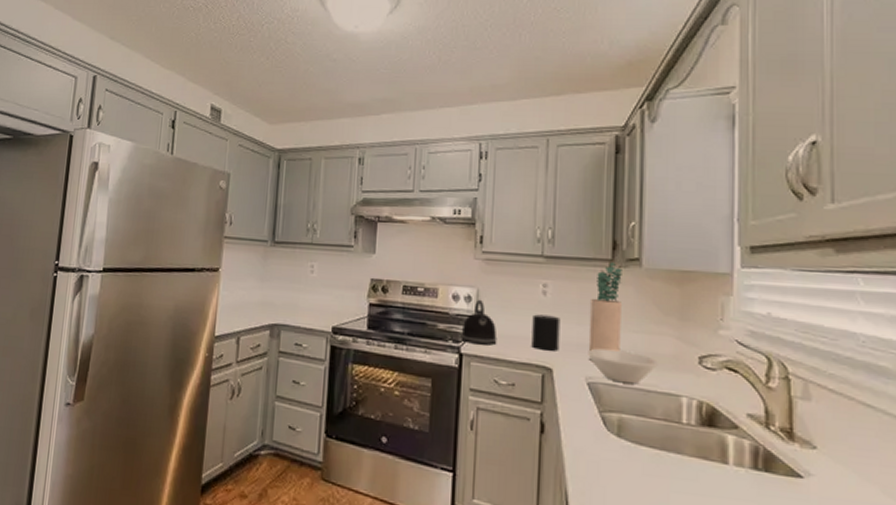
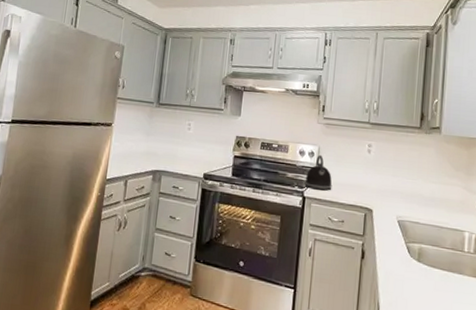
pen holder: present [531,314,561,351] -> none [358,167,380,196]
vase: present [588,259,622,352] -> none [399,127,427,197]
bowl: present [588,348,658,384] -> none [399,194,449,222]

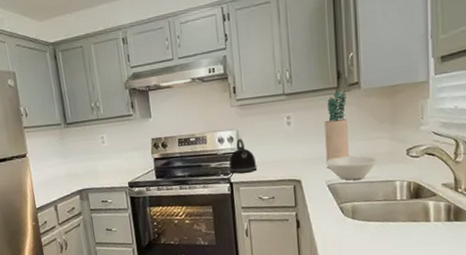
vase: none [399,127,427,197] -> present [323,87,349,161]
bowl: none [399,194,449,222] -> present [326,156,377,181]

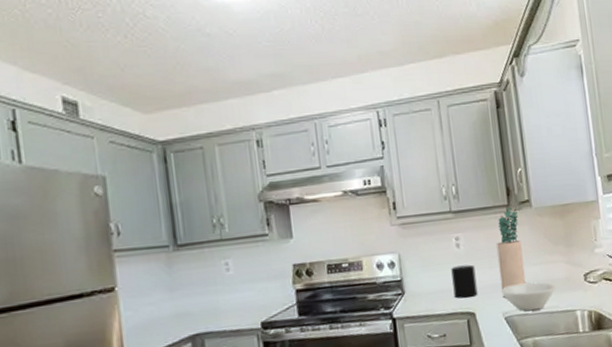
kettle: present [229,138,257,174] -> none [390,263,425,307]
pen holder: none [282,140,305,168] -> present [451,264,478,299]

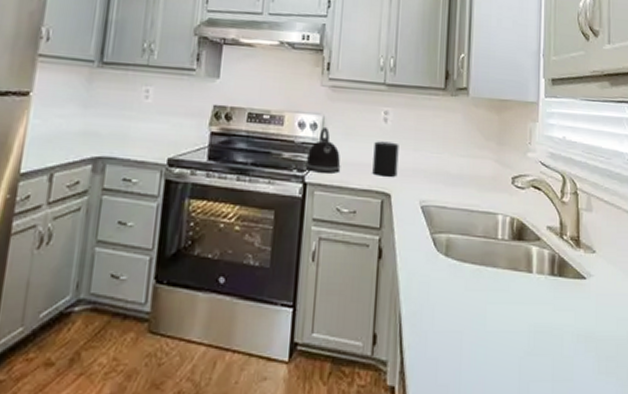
kettle: none [390,263,425,307] -> present [305,126,341,173]
vase: present [495,204,526,289] -> none [422,88,453,176]
bowl: present [501,282,556,312] -> none [422,172,480,205]

